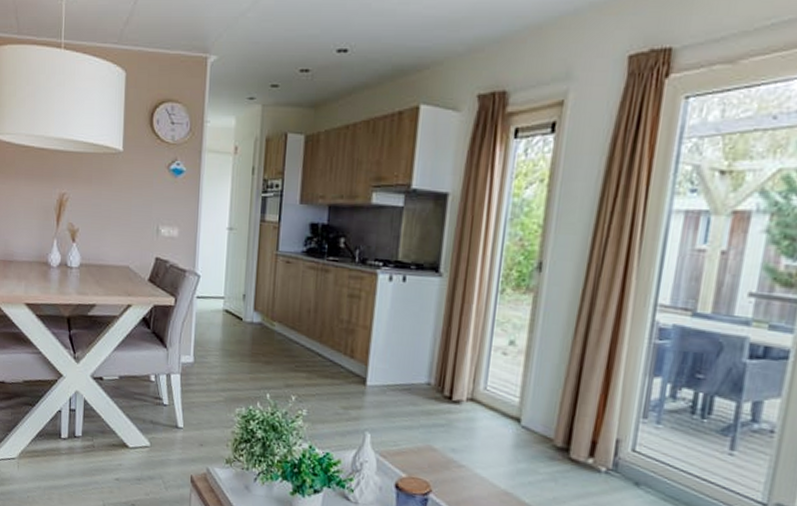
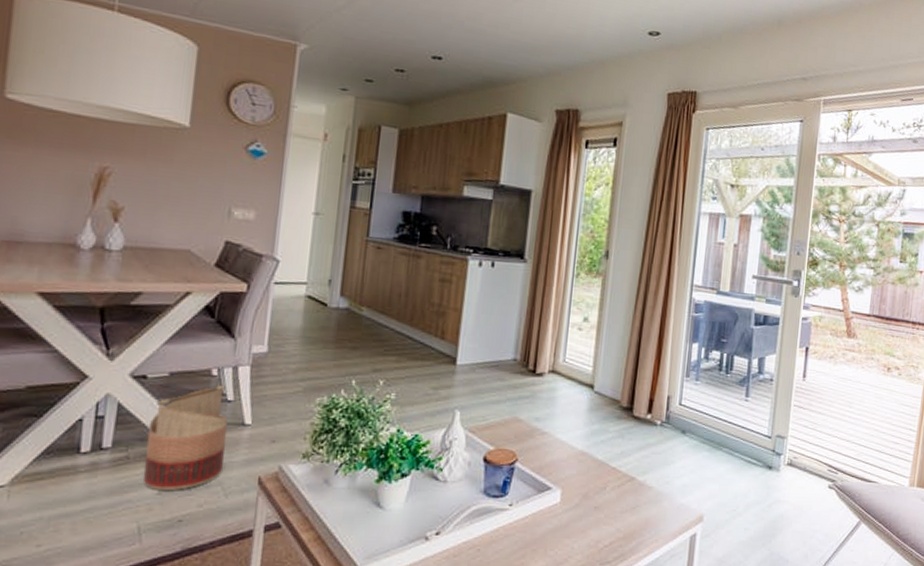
basket: none [104,390,164,479] -> present [142,385,228,491]

